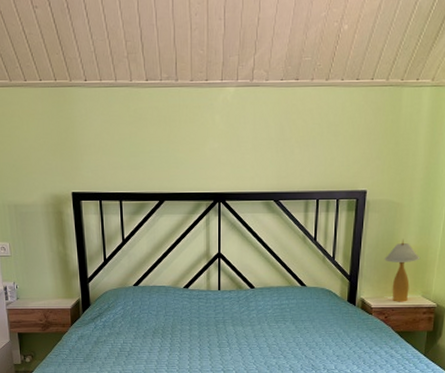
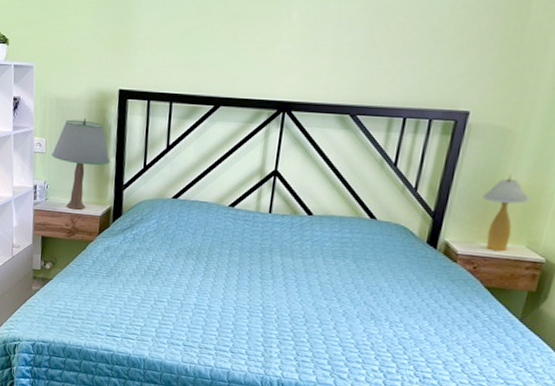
table lamp: none [17,221,73,306] -> present [51,119,110,211]

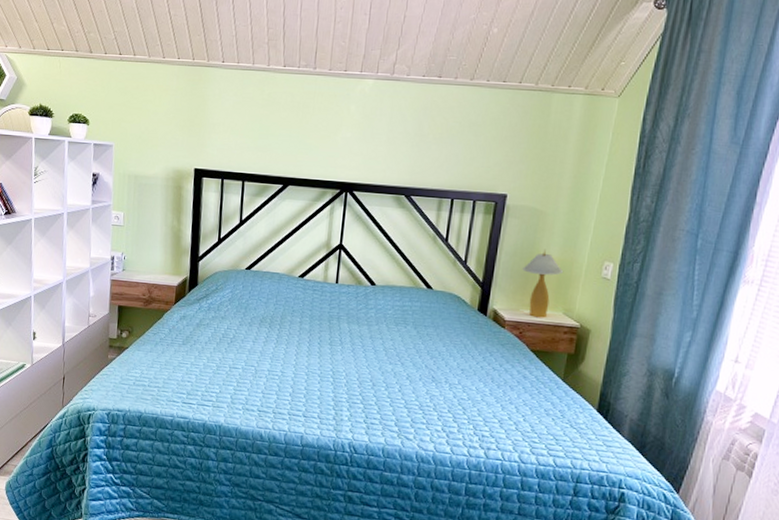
table lamp: present [51,119,110,211] -> none [129,194,186,281]

